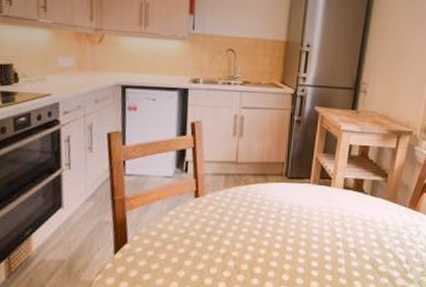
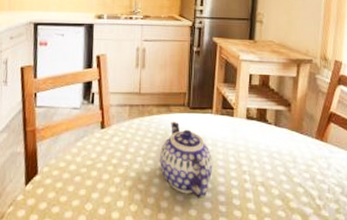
teapot: none [255,190,308,264] -> present [160,121,213,198]

